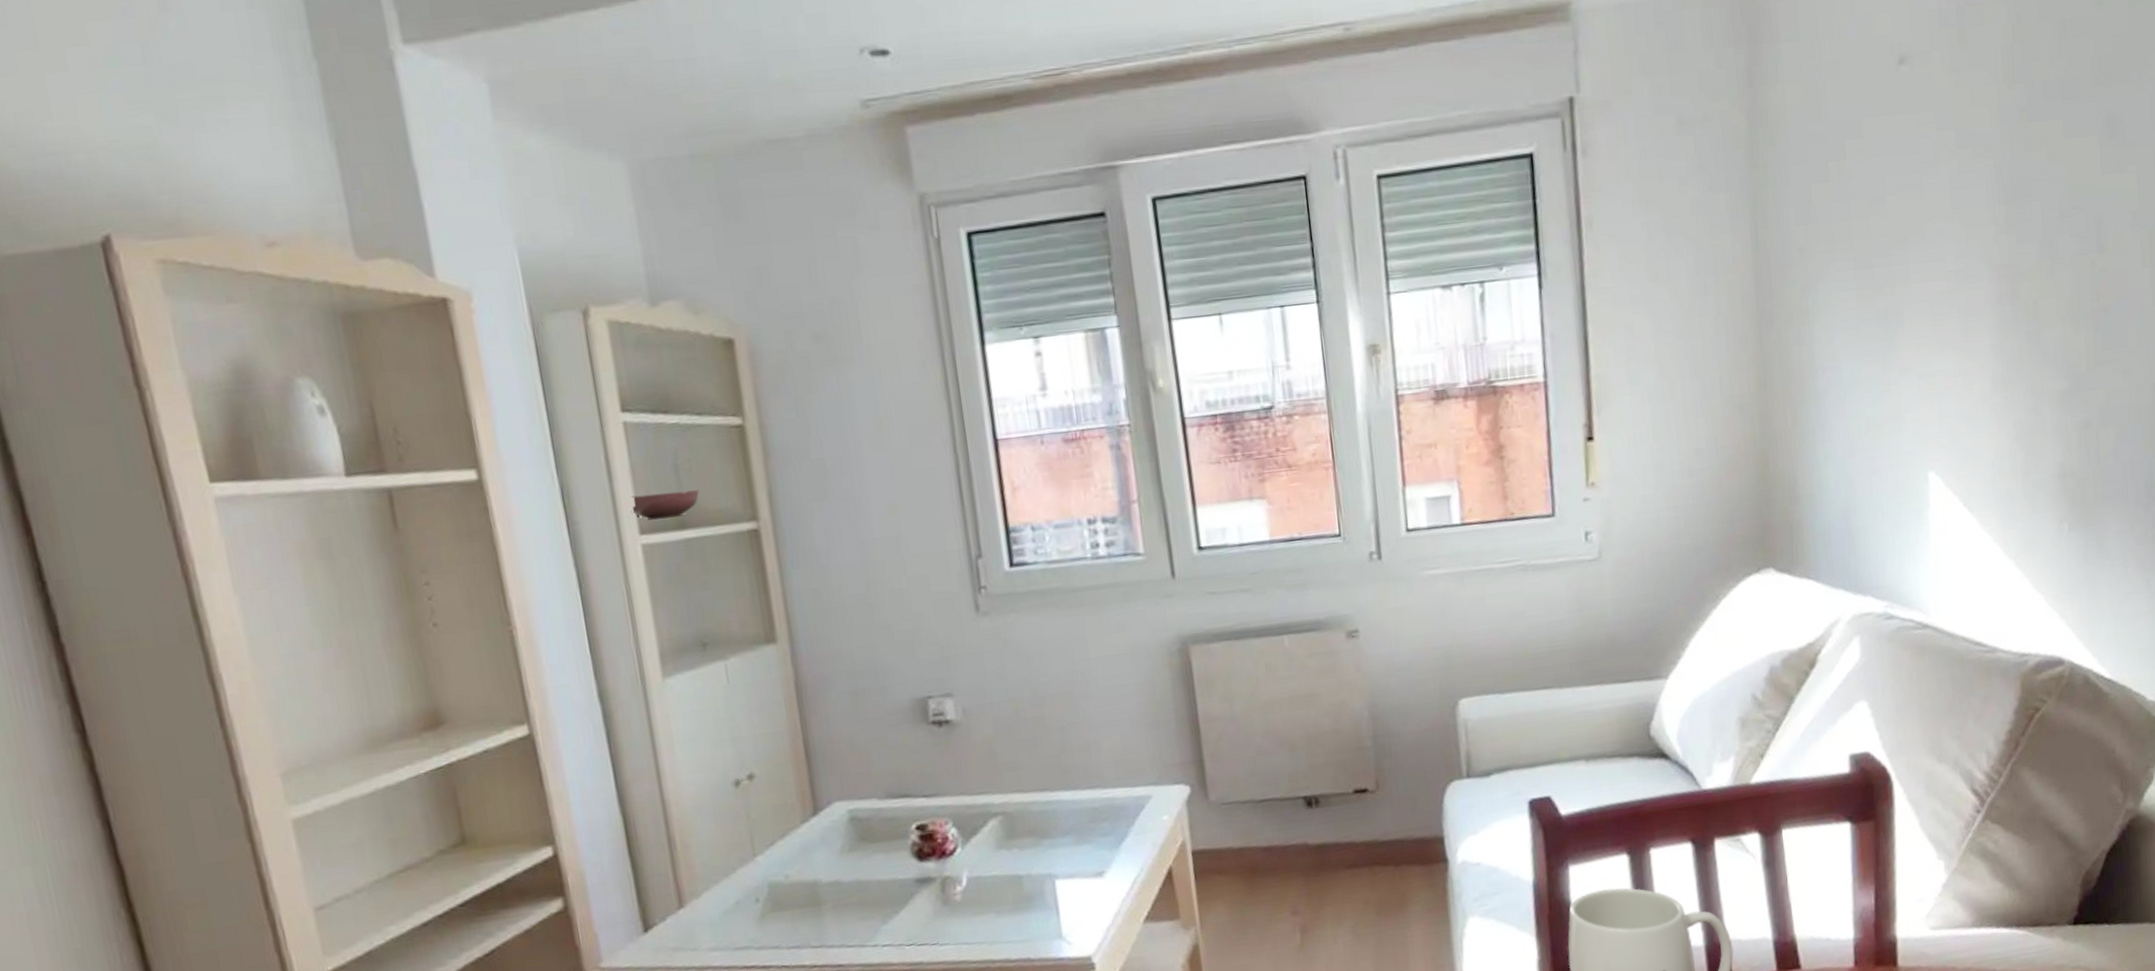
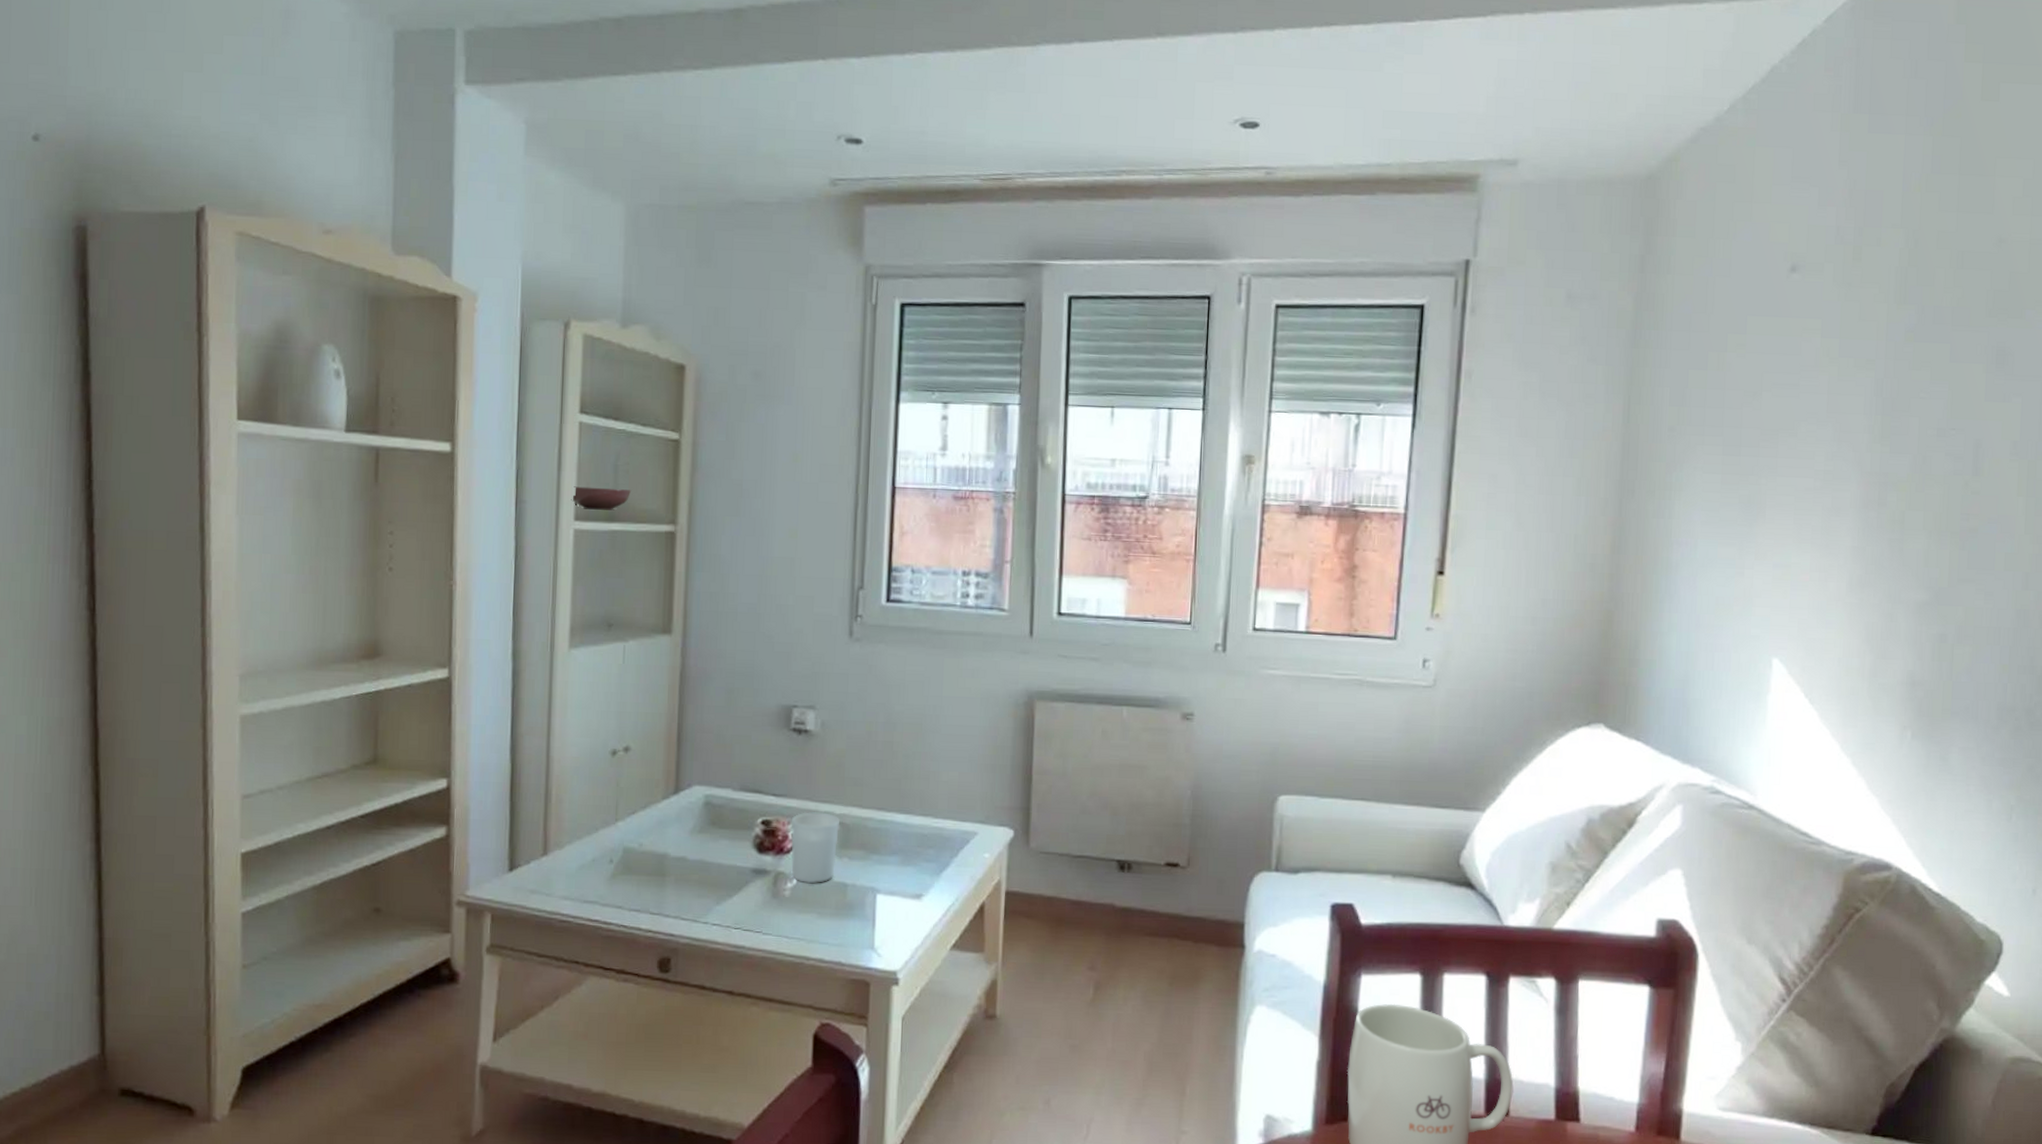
candle holder: none [948,805,1005,883] -> present [791,812,839,883]

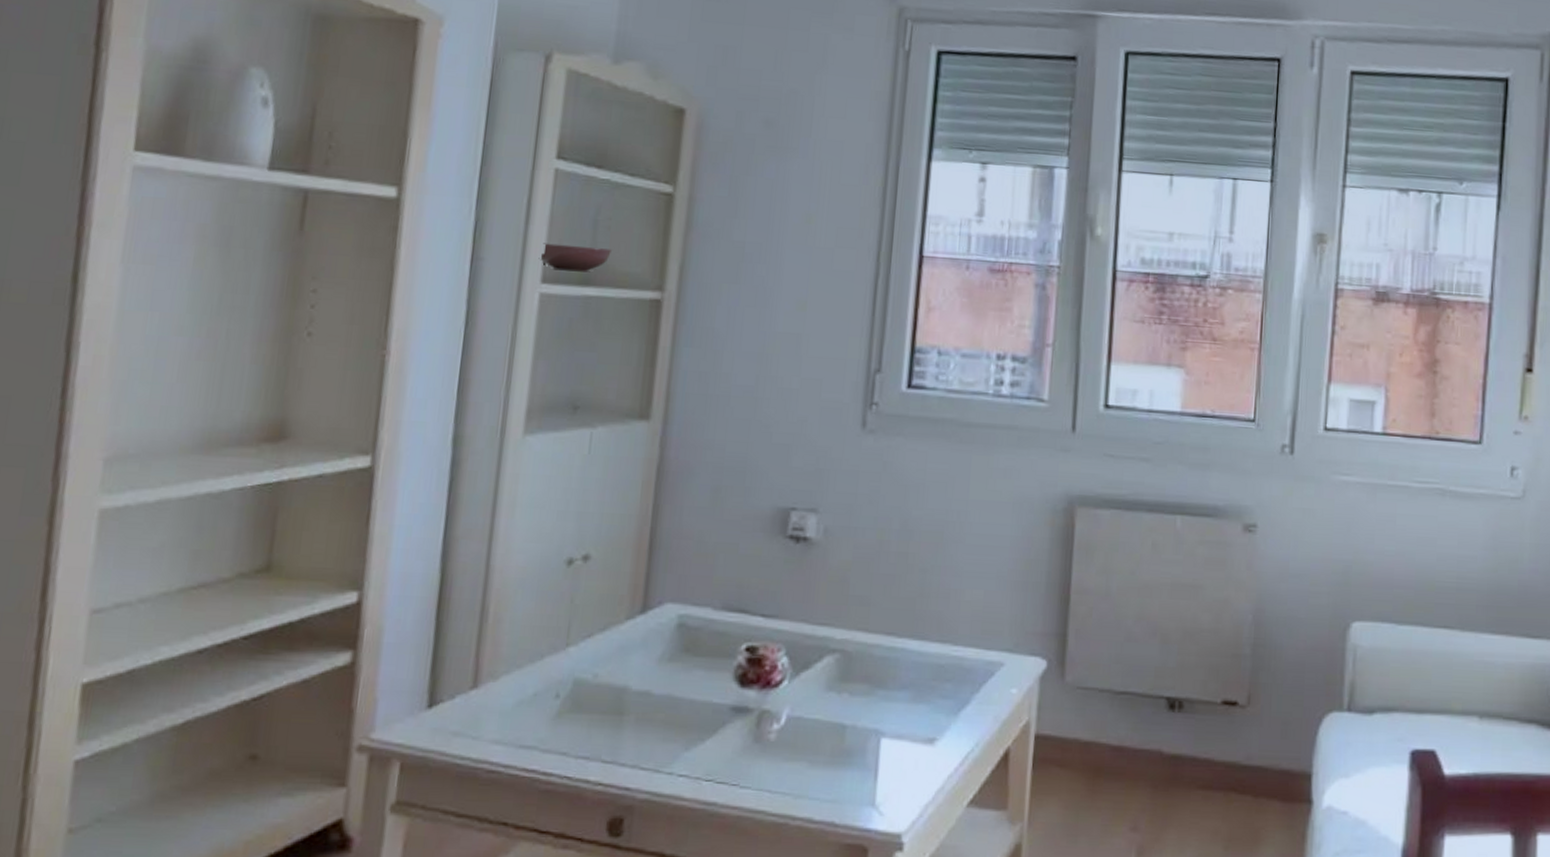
candle holder: present [791,812,839,883] -> none [779,636,840,724]

